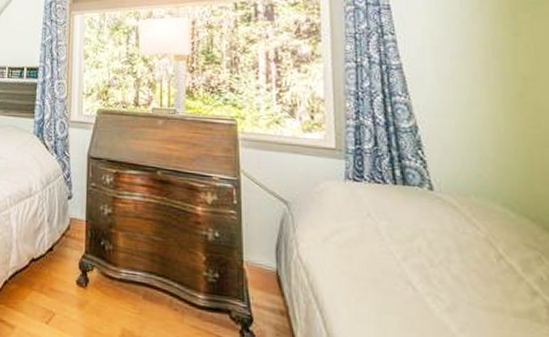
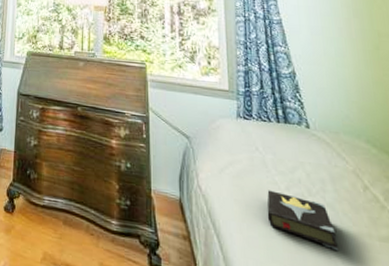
hardback book: none [379,260,464,326] -> present [267,190,338,250]

